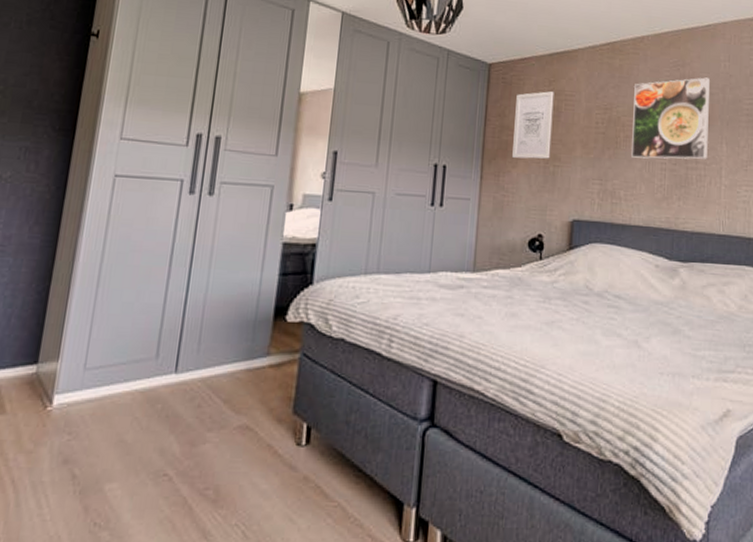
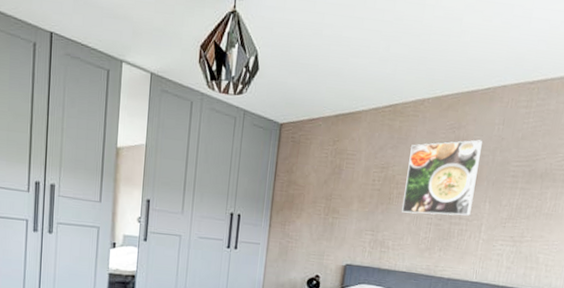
wall art: present [512,90,554,159] -> none [297,150,338,211]

